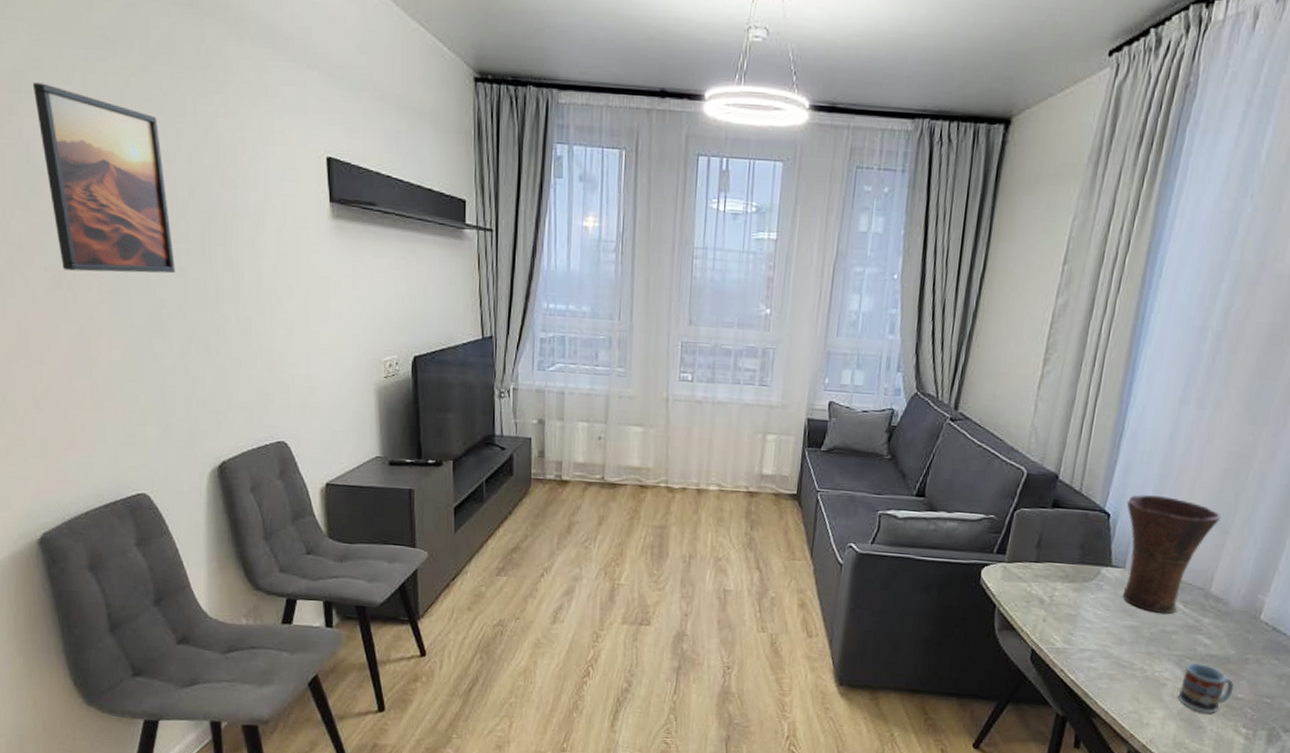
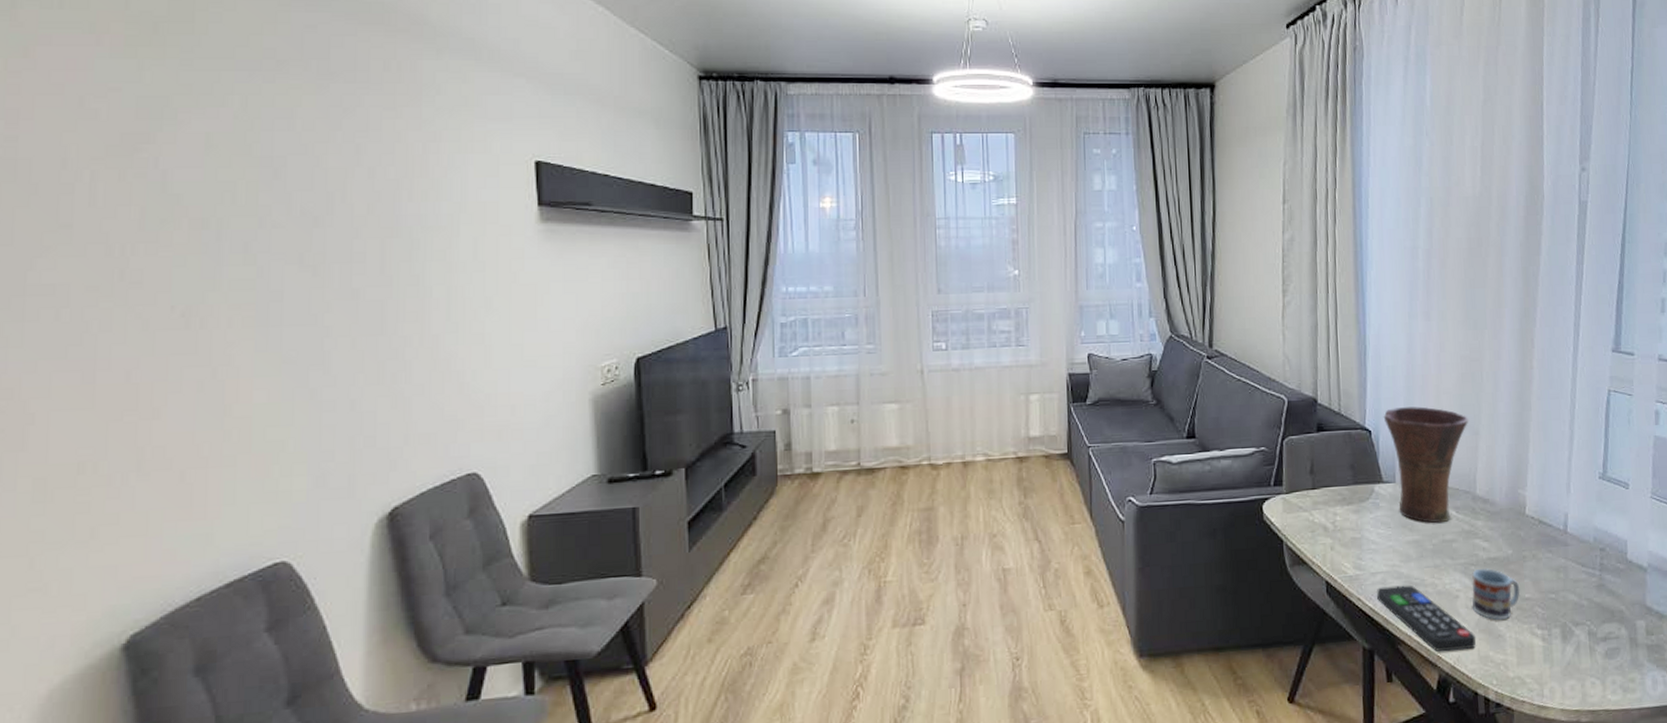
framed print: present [32,82,176,274] -> none [178,108,345,306]
remote control: none [1080,663,1176,734] -> present [1376,585,1477,652]

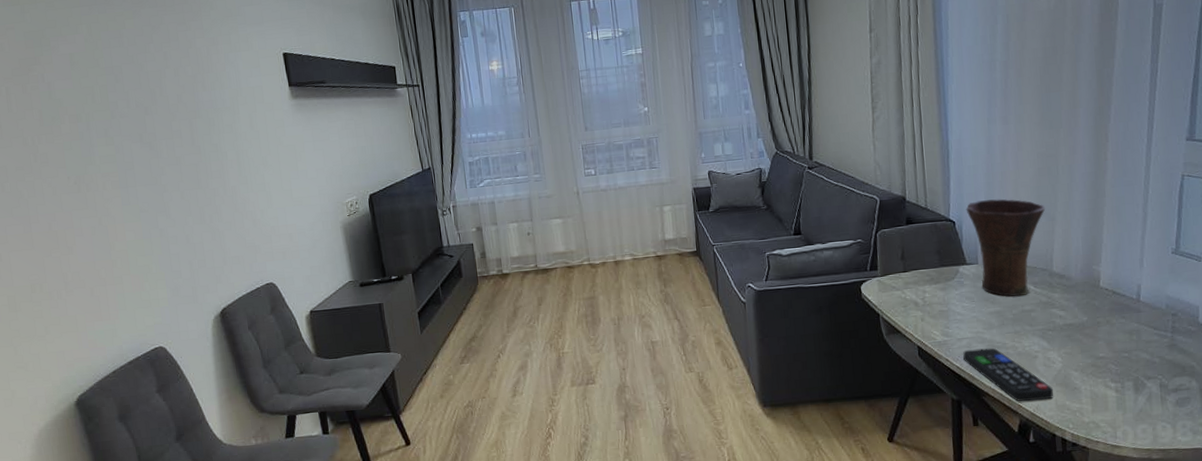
cup: present [1471,567,1521,620] -> none [1049,332,1095,375]

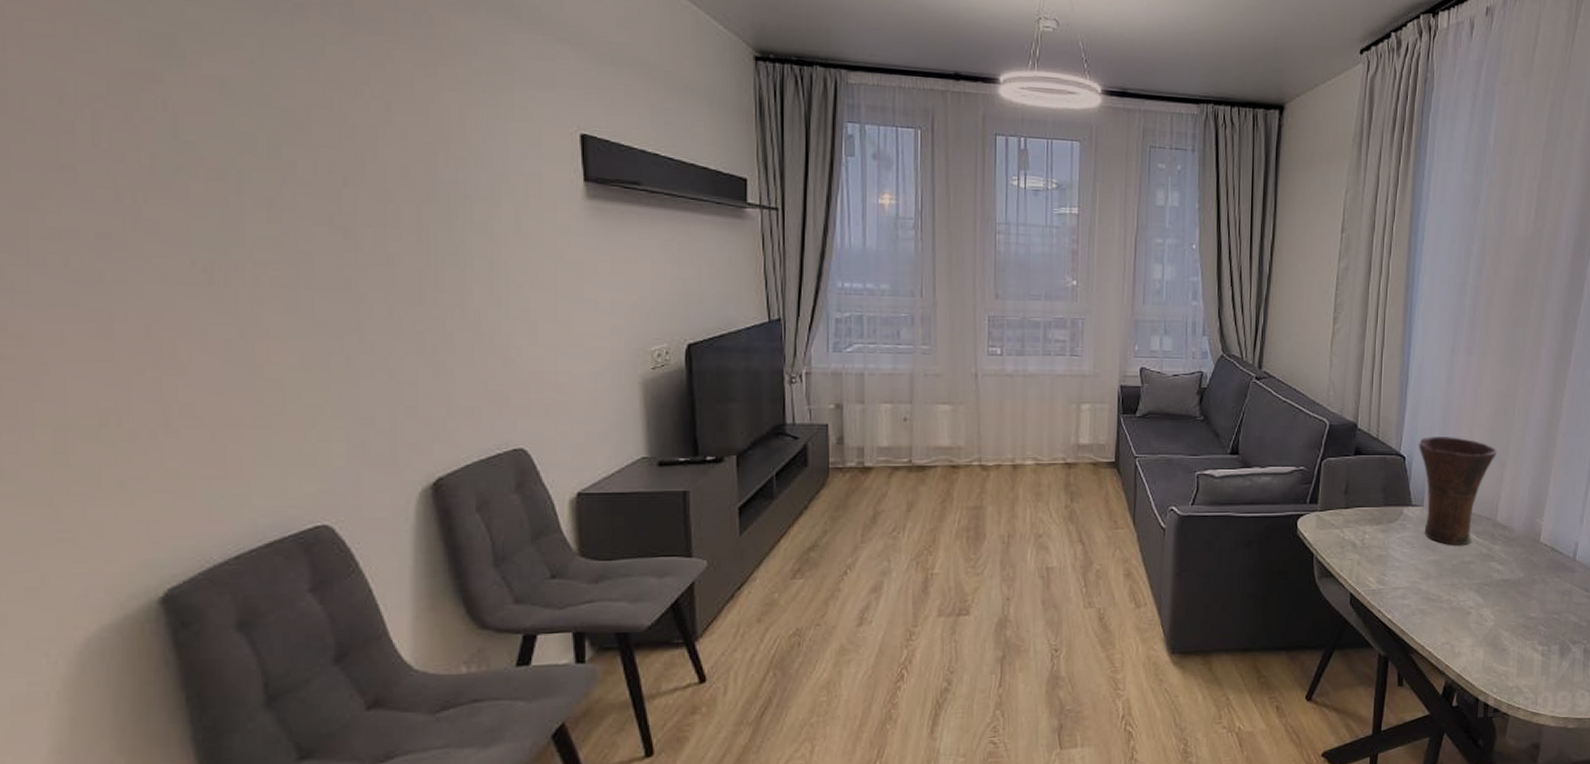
remote control: present [962,348,1054,402] -> none [1395,600,1483,662]

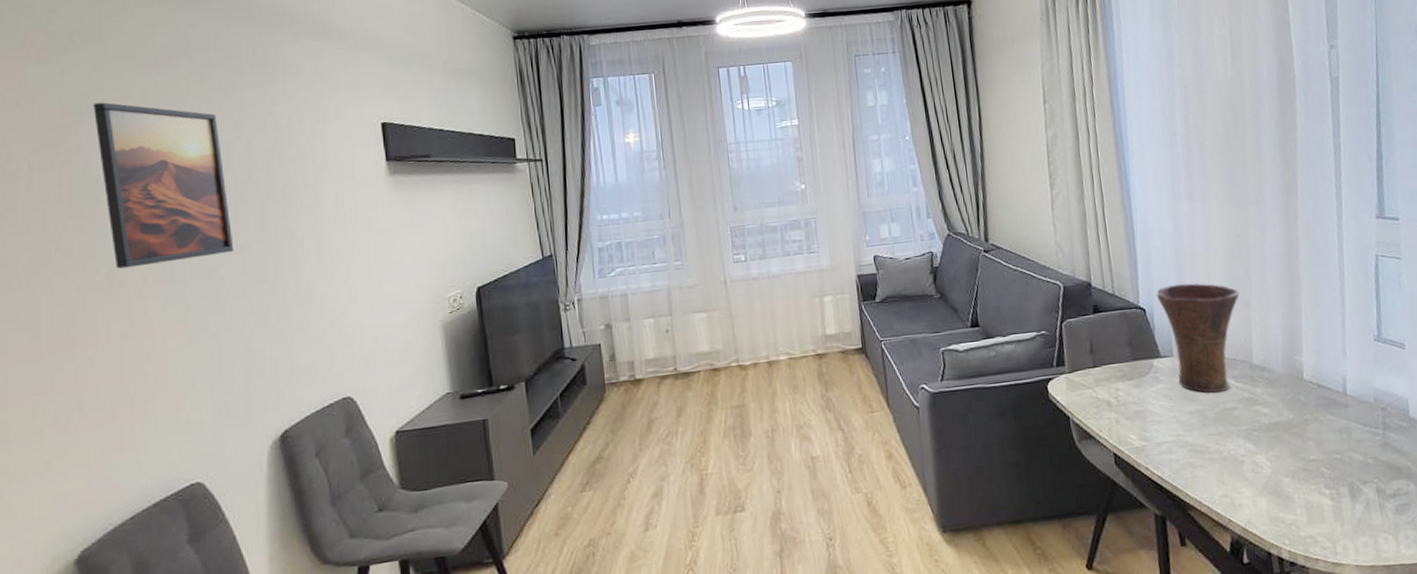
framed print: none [186,47,380,264] -> present [93,102,234,269]

